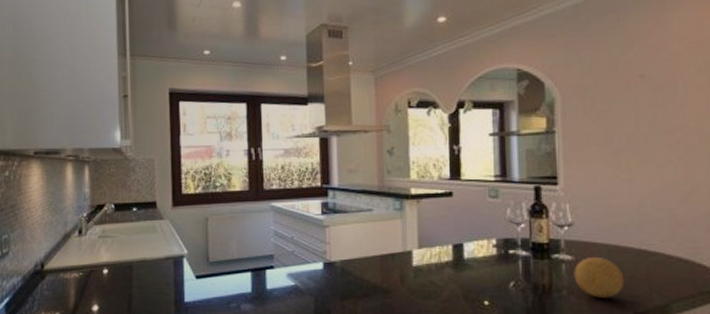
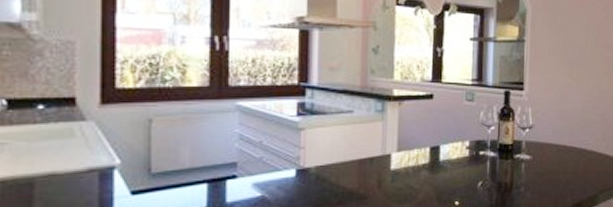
fruit: present [574,257,624,298] -> none [530,156,568,193]

